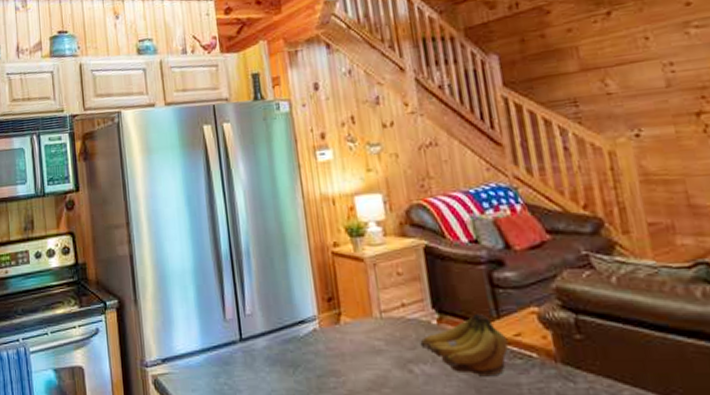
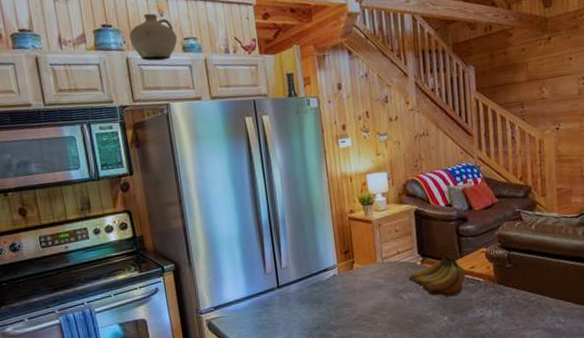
ceramic jug: none [84,16,133,67] -> present [129,13,178,61]

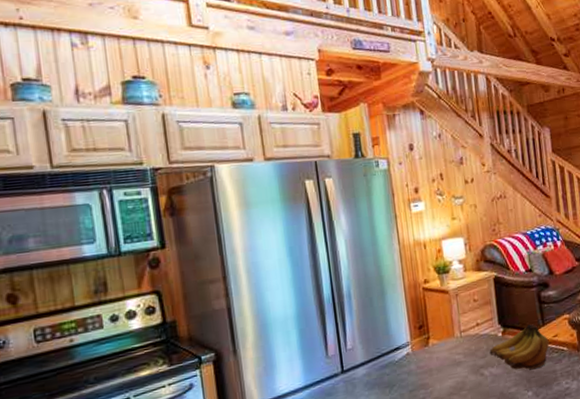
ceramic jug: present [129,13,178,61] -> none [167,65,227,118]

